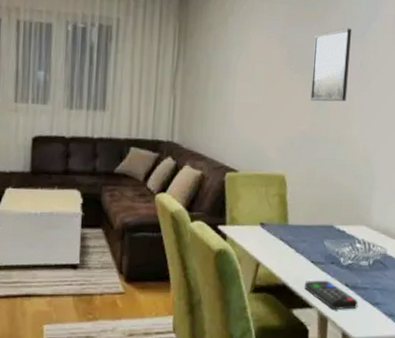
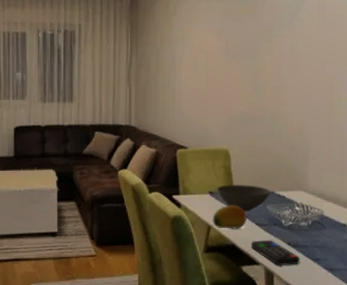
fruit: none [262,239,301,267] -> present [212,205,247,229]
bowl: none [269,216,329,248] -> present [217,185,270,212]
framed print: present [310,28,351,102] -> none [247,19,280,84]

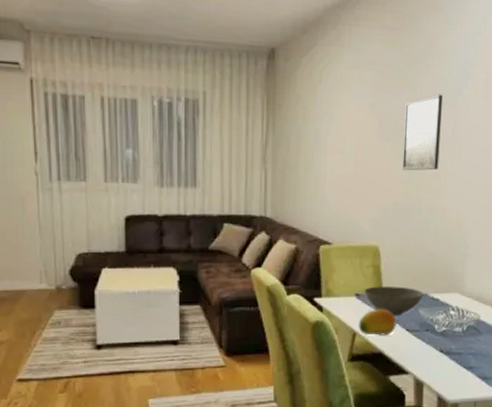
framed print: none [247,19,280,84] -> present [402,94,443,171]
remote control: present [252,240,300,266] -> none [401,347,453,375]

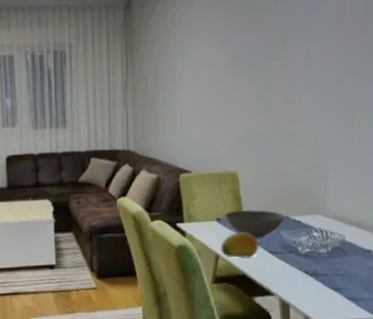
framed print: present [402,94,443,171] -> none [256,24,293,100]

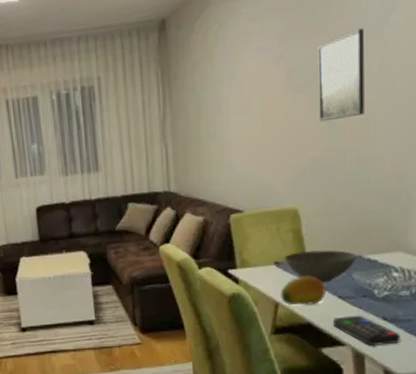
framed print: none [256,24,293,100] -> present [317,28,365,122]
remote control: none [265,268,319,296] -> present [333,315,401,346]

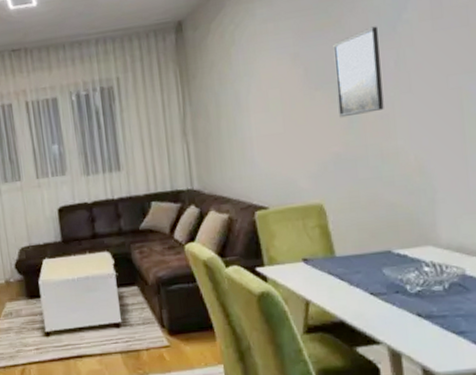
fruit: present [280,276,326,306] -> none [310,272,357,304]
bowl: present [285,250,357,283] -> none [313,245,386,280]
remote control: present [333,315,401,346] -> none [366,312,437,344]

